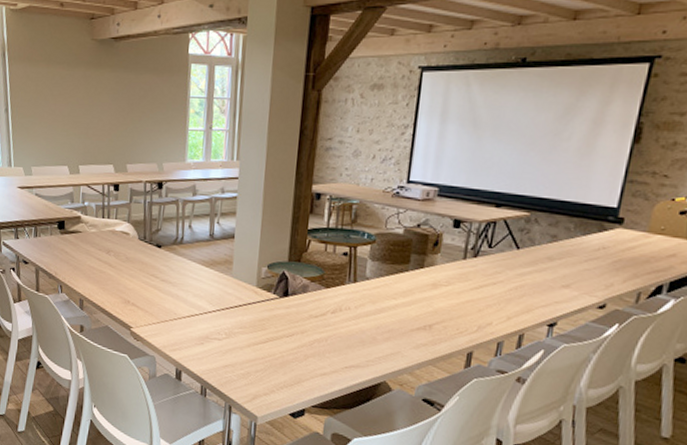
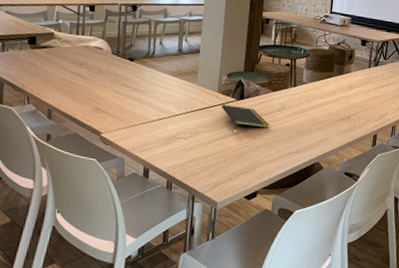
notepad: none [261,302,320,334] -> present [221,104,269,130]

